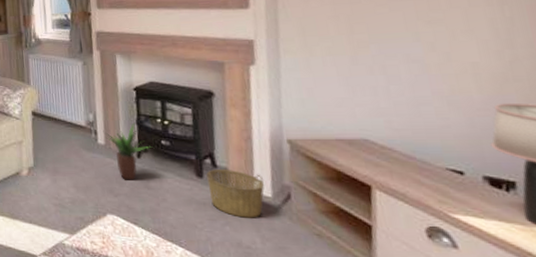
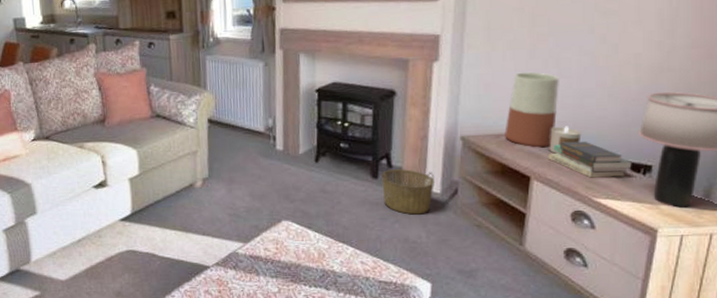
potted plant: present [103,124,152,180] -> none [282,127,330,186]
vase: none [335,77,392,156] -> present [504,71,559,148]
candle: none [386,134,425,163] -> present [549,126,582,154]
books: none [388,150,491,192] -> present [548,141,632,178]

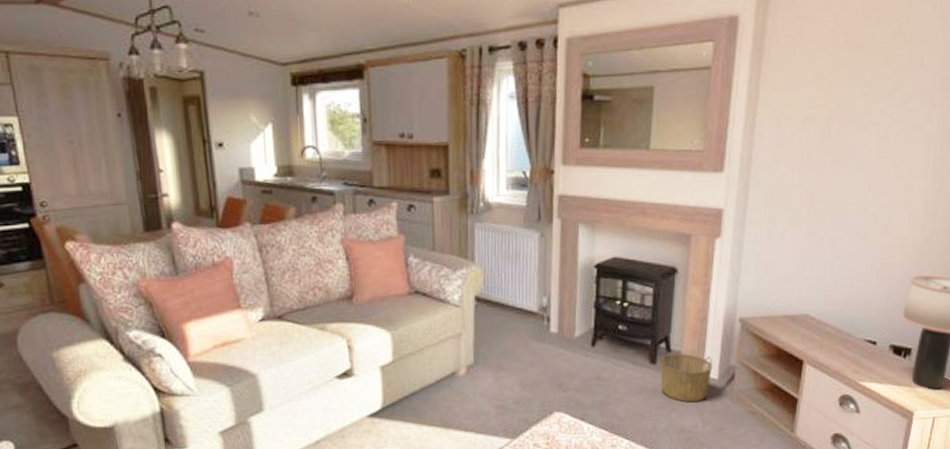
vase: present [504,71,559,148] -> none [781,251,833,330]
books: present [548,141,632,178] -> none [820,323,894,361]
candle: present [549,126,582,154] -> none [821,308,852,337]

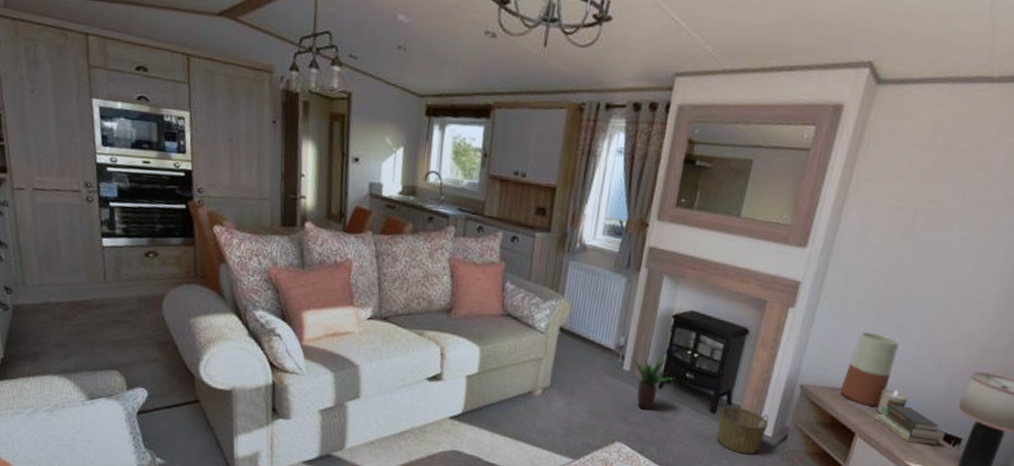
potted plant: none [557,307,608,372] -> present [631,353,676,410]
vase: none [781,251,833,330] -> present [840,331,899,407]
books: none [820,323,894,361] -> present [874,404,946,445]
candle: none [821,308,852,337] -> present [876,389,909,415]

